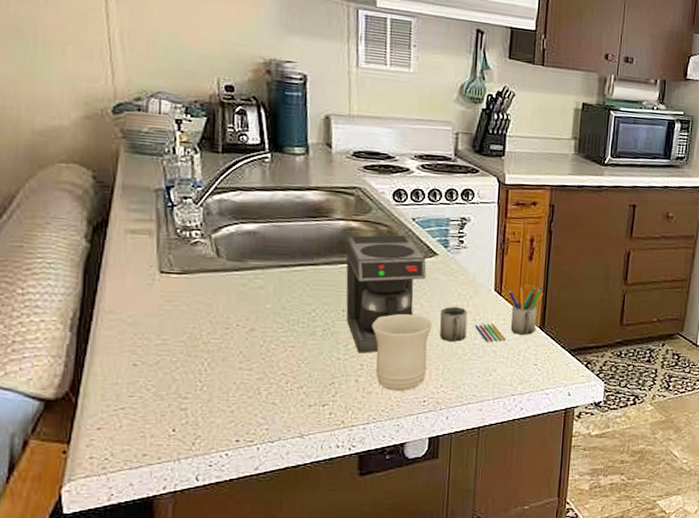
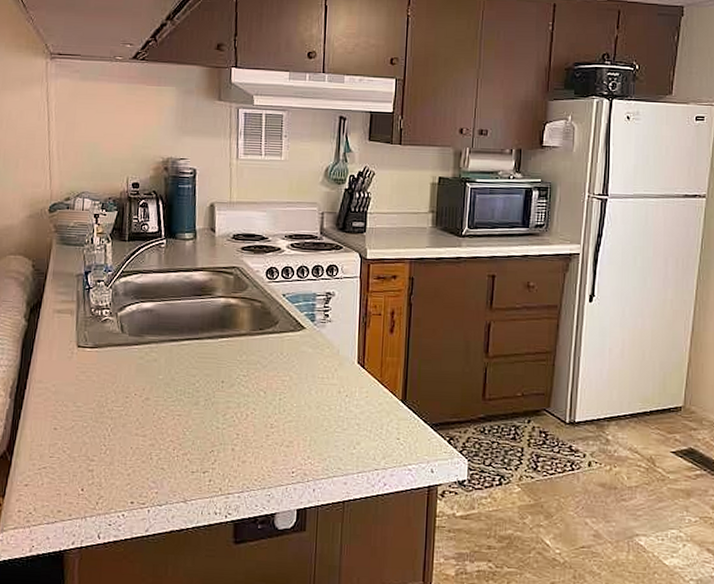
coffee maker: present [346,235,543,353] -> none [224,310,404,423]
mug: present [371,313,432,390] -> none [246,385,300,461]

